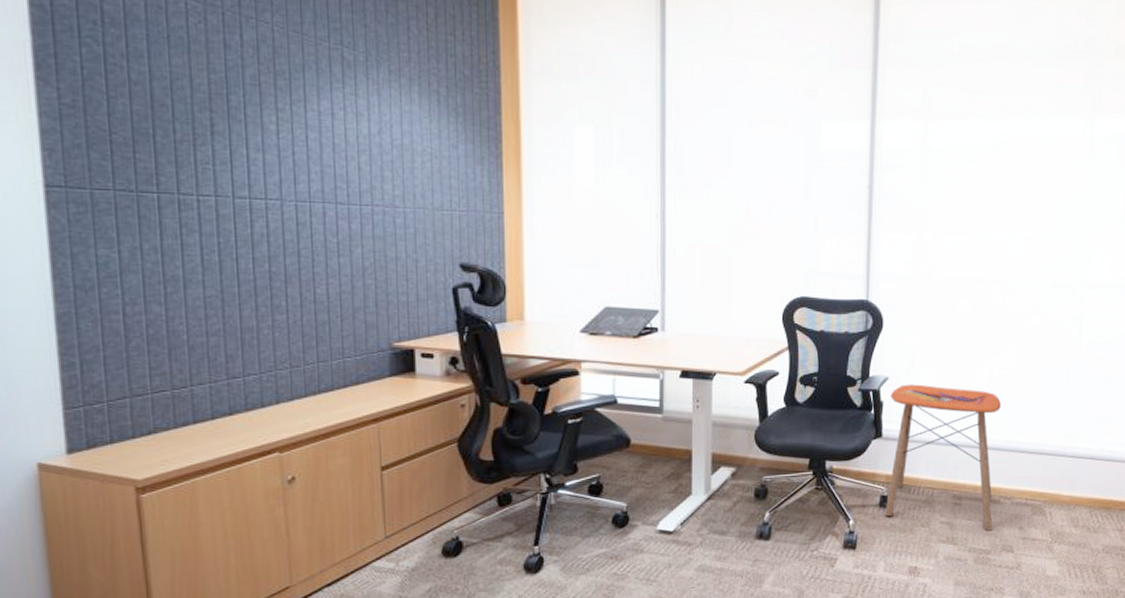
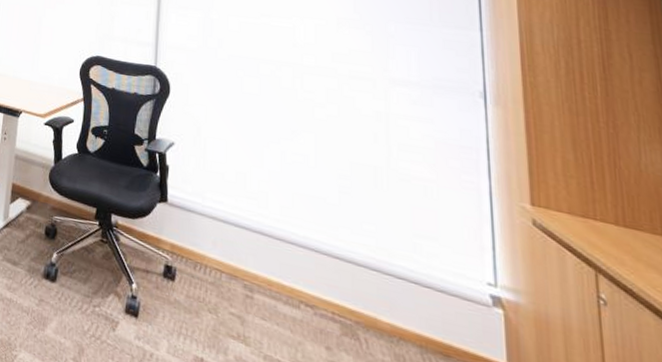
side table: present [885,384,1001,531] -> none [169,152,296,340]

